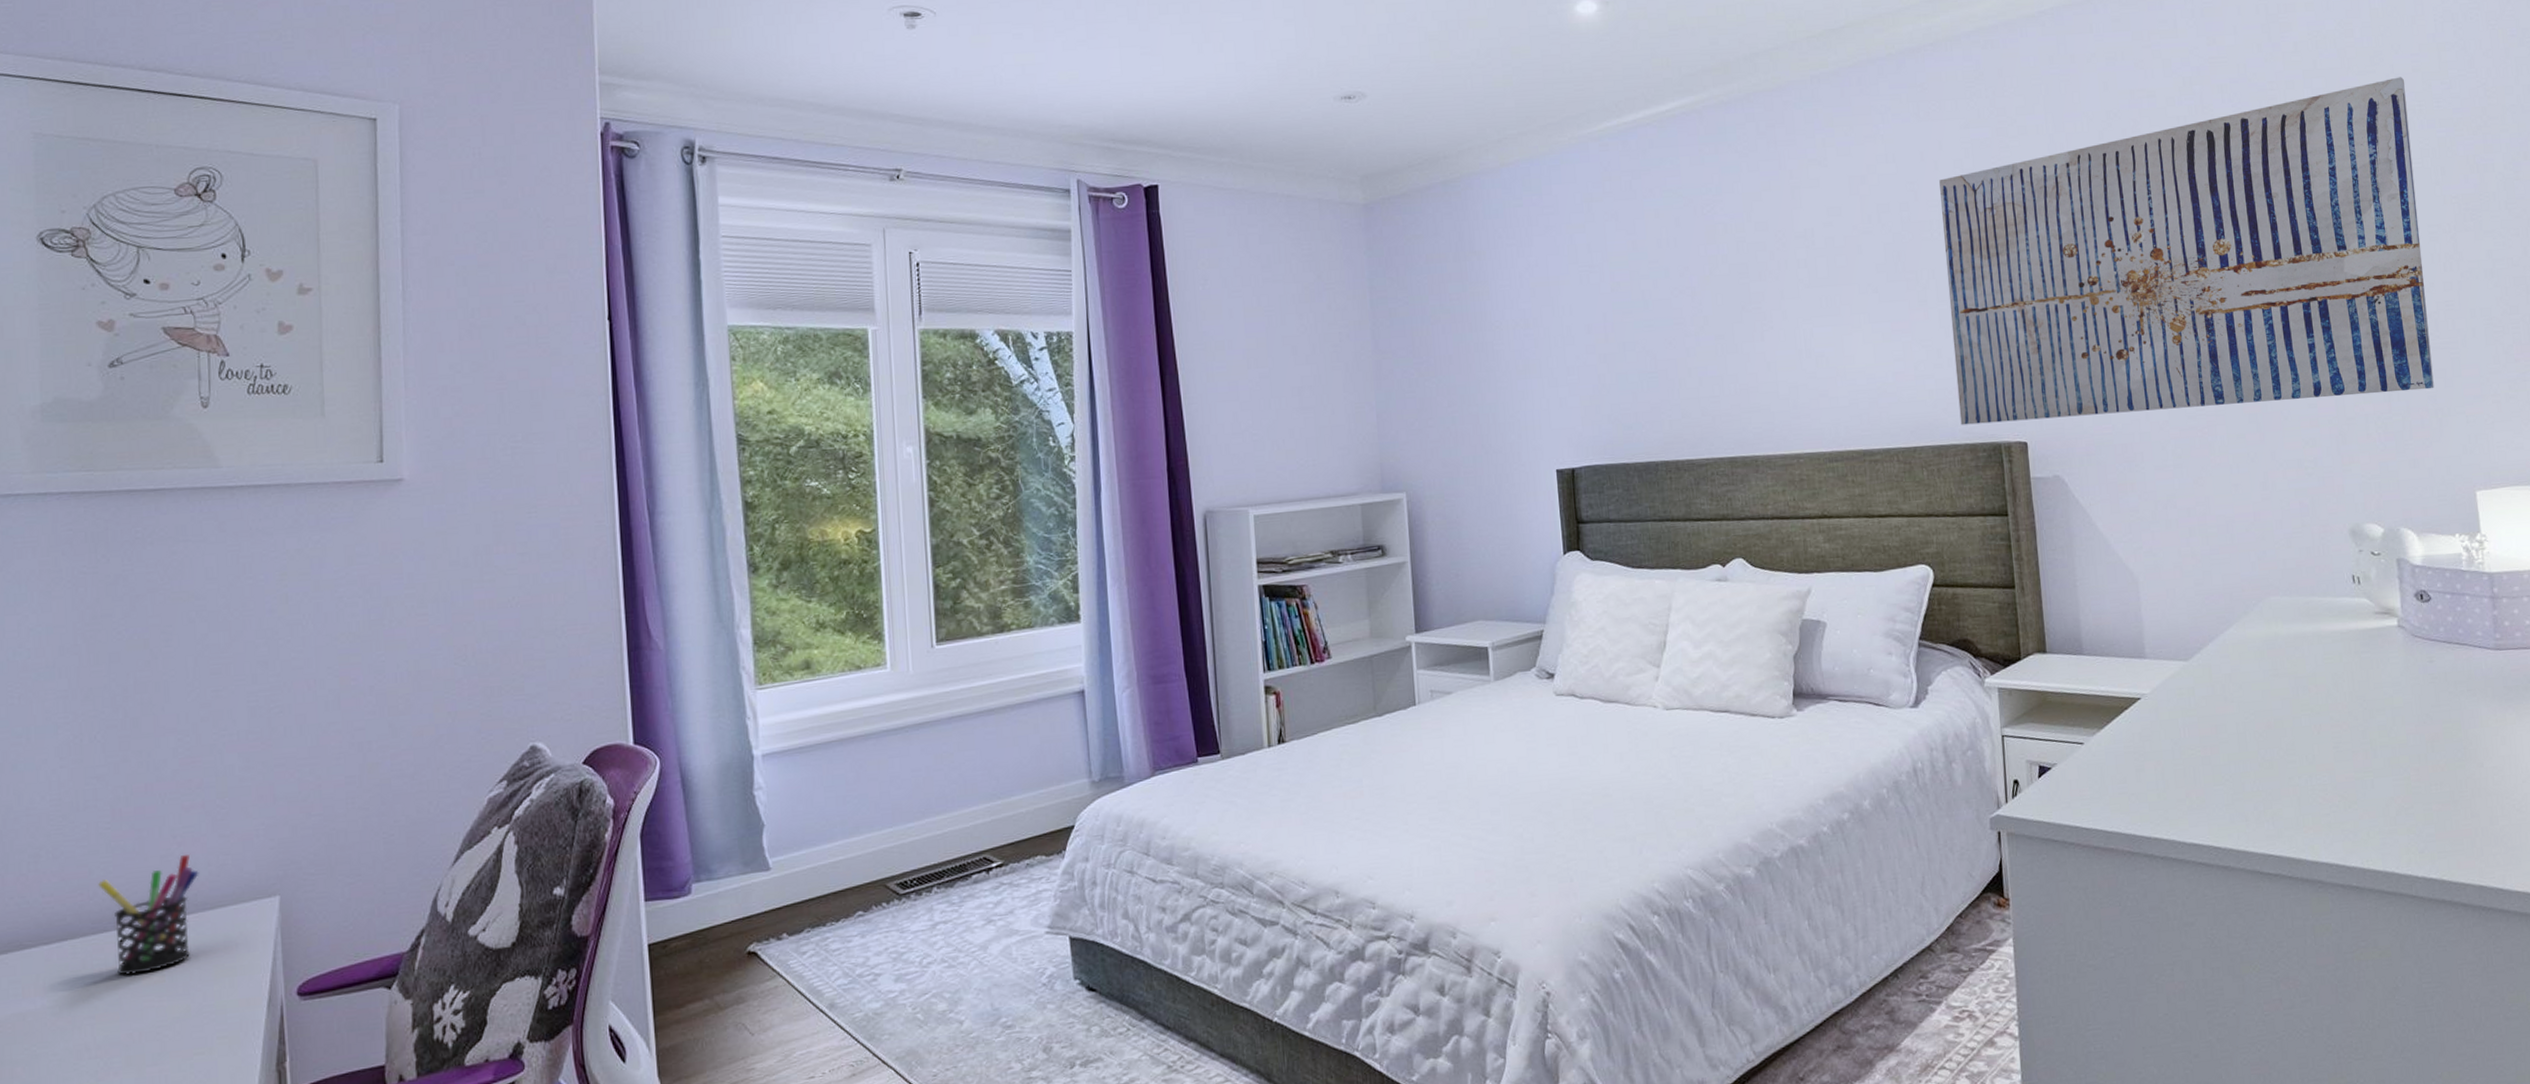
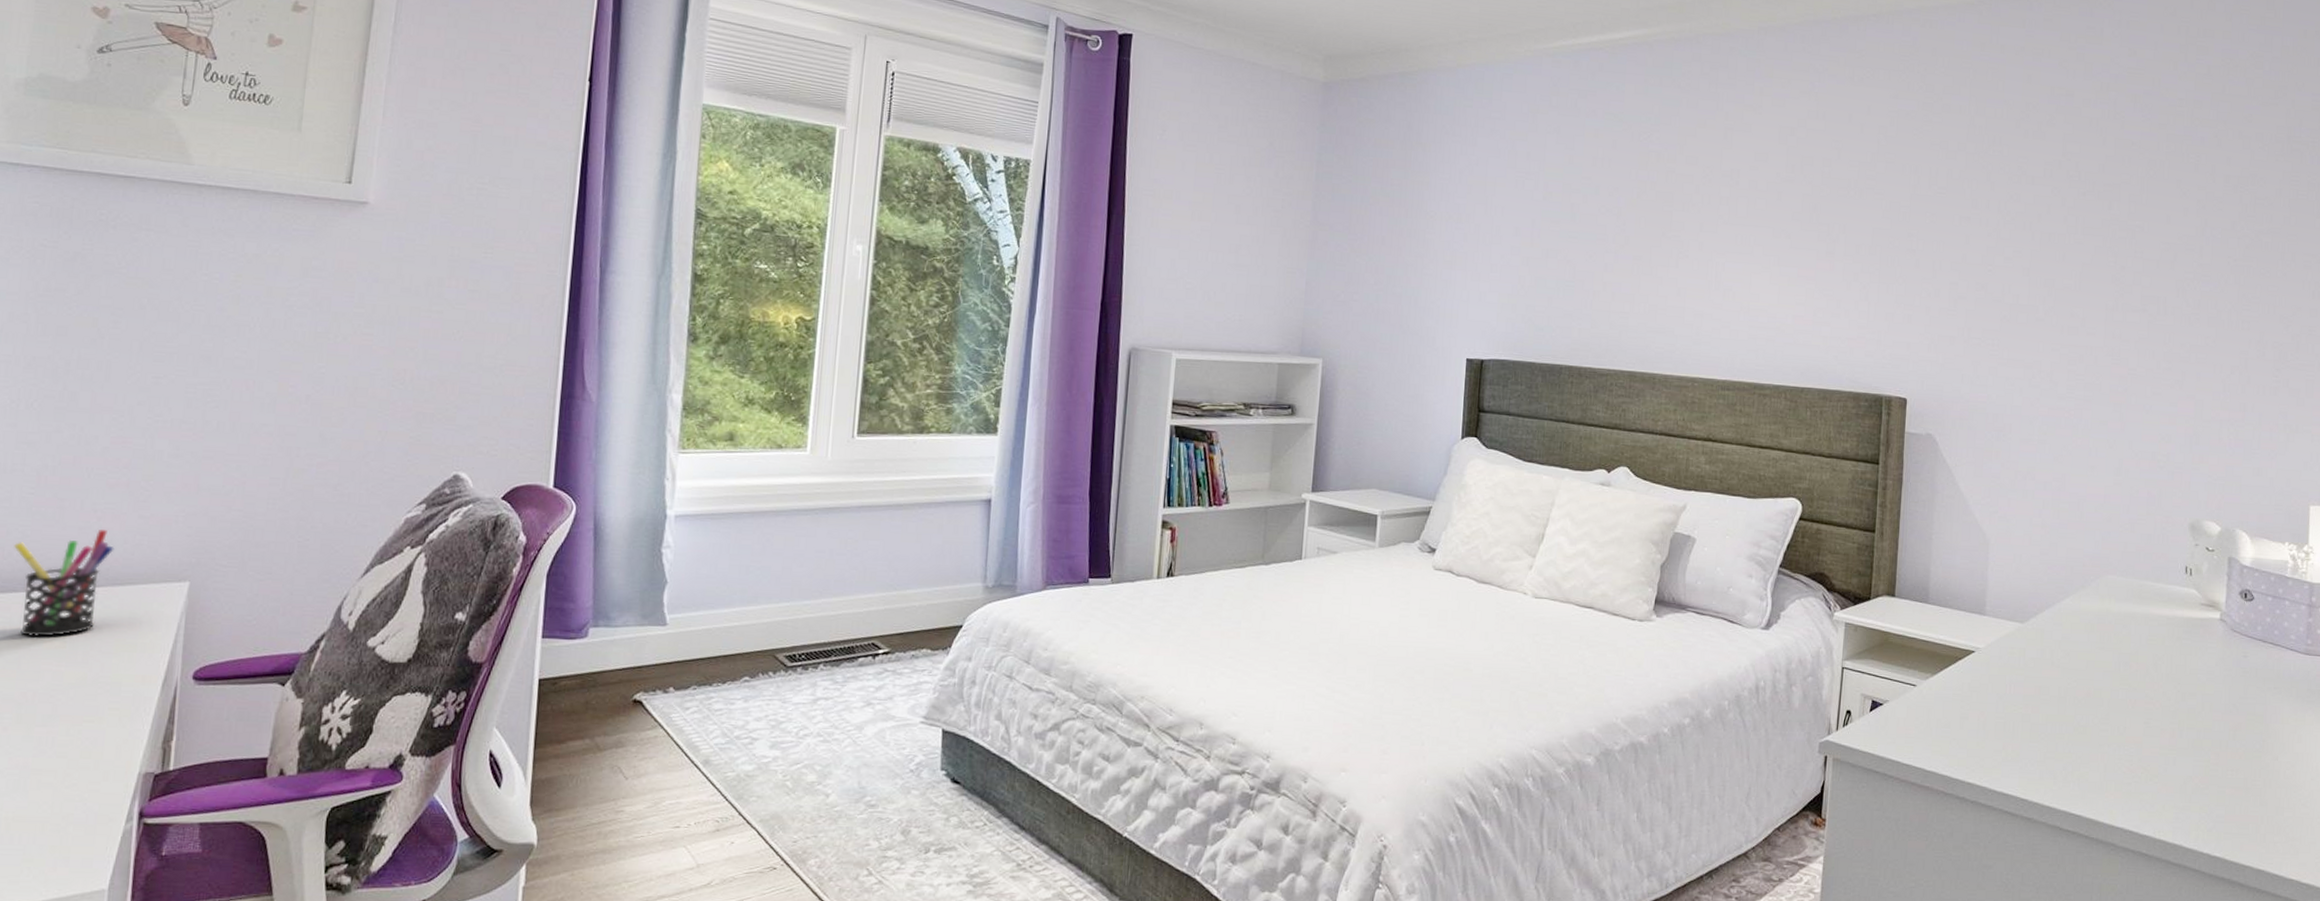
wall art: present [1939,77,2434,425] -> none [1848,112,2303,406]

